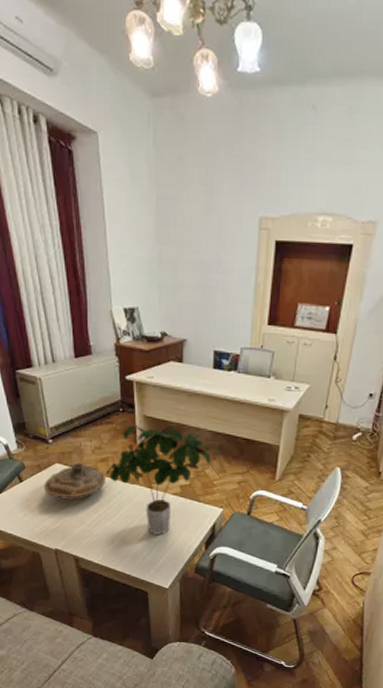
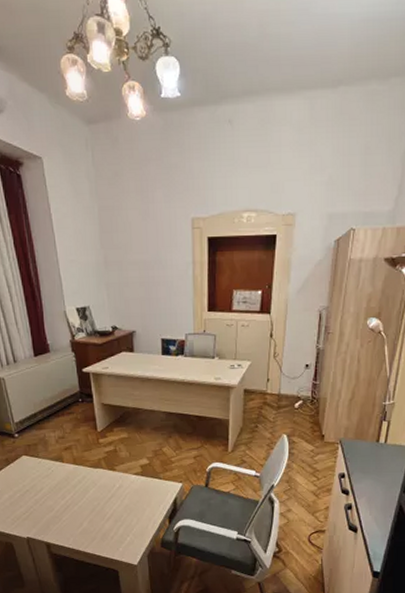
decorative bowl: present [44,462,105,501] -> none [13,453,70,489]
potted plant: present [105,424,211,535] -> none [70,412,168,514]

